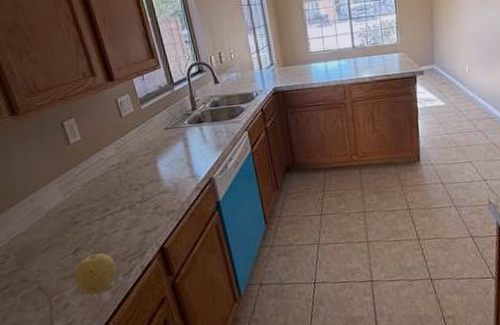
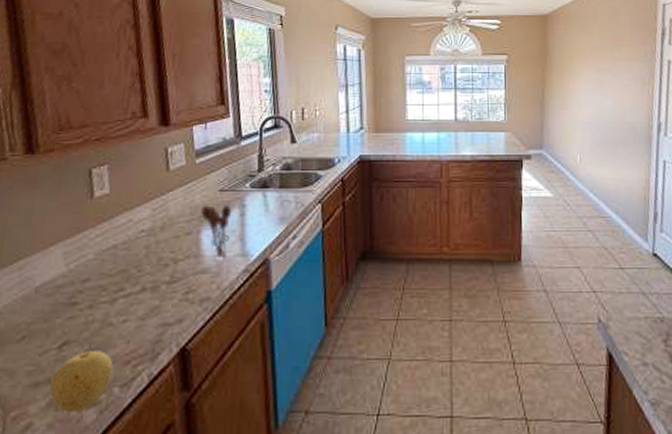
utensil holder: none [153,139,180,181] -> present [201,205,232,259]

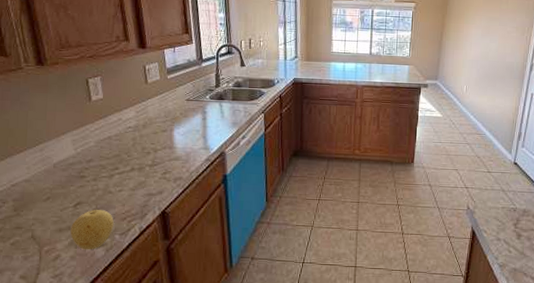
utensil holder: present [201,205,232,259] -> none [173,110,197,150]

